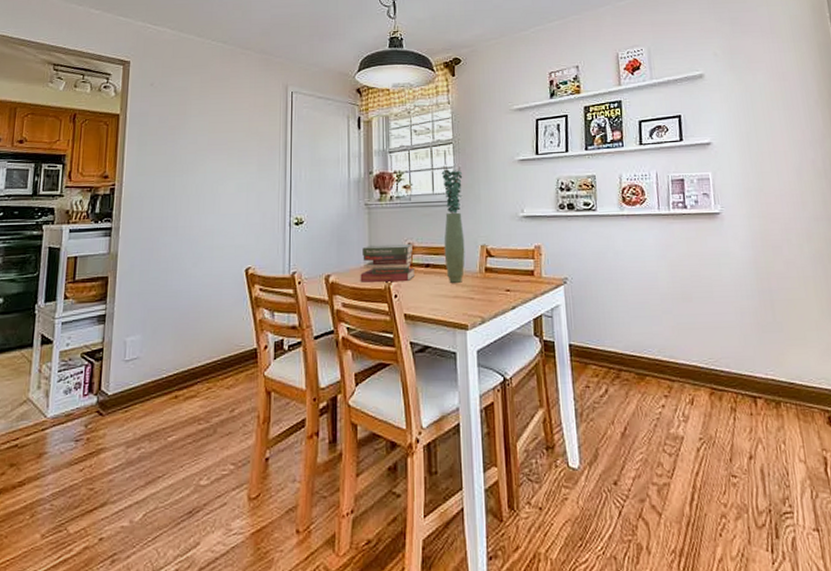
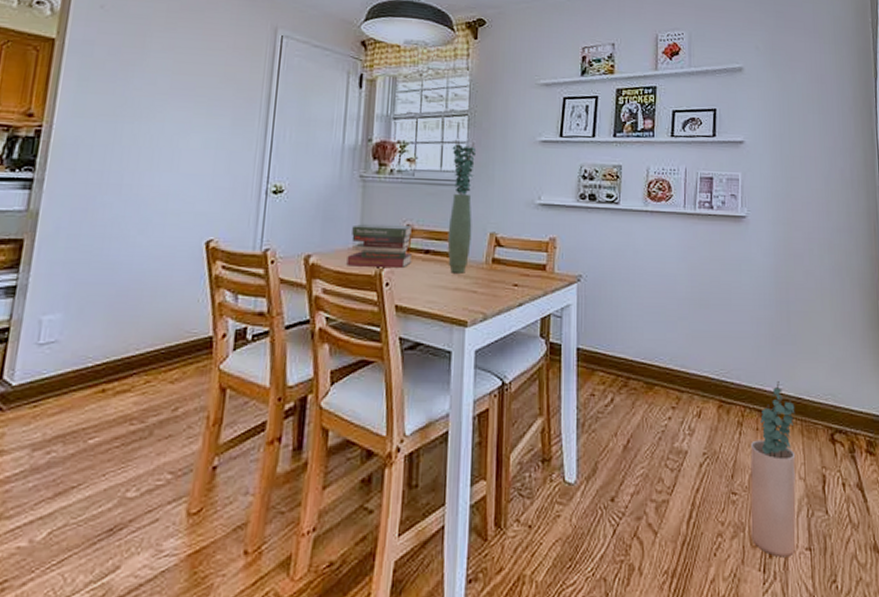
vase: none [746,368,803,538] -> present [750,381,796,558]

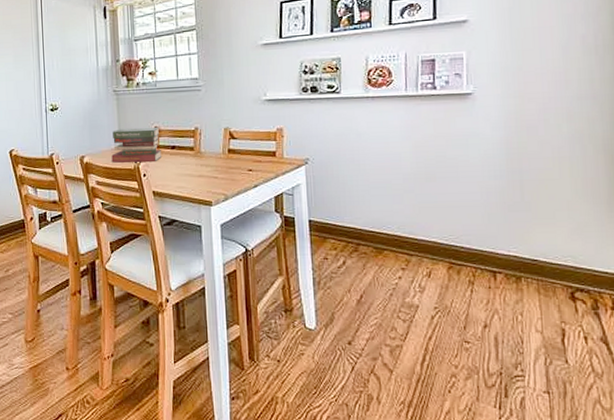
vase: present [447,139,477,273] -> none [185,52,209,163]
vase: present [750,381,796,558] -> none [482,245,533,398]

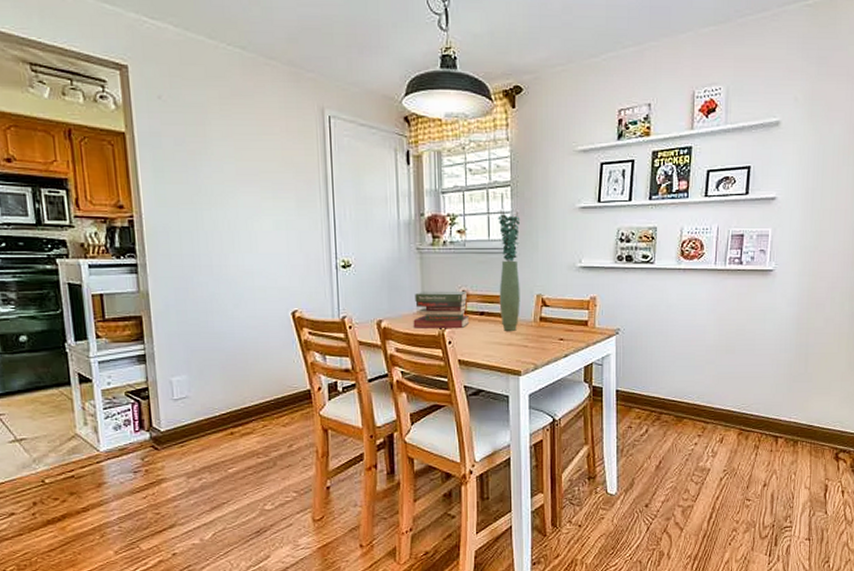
vase: none [185,52,209,163] -> present [498,210,521,331]

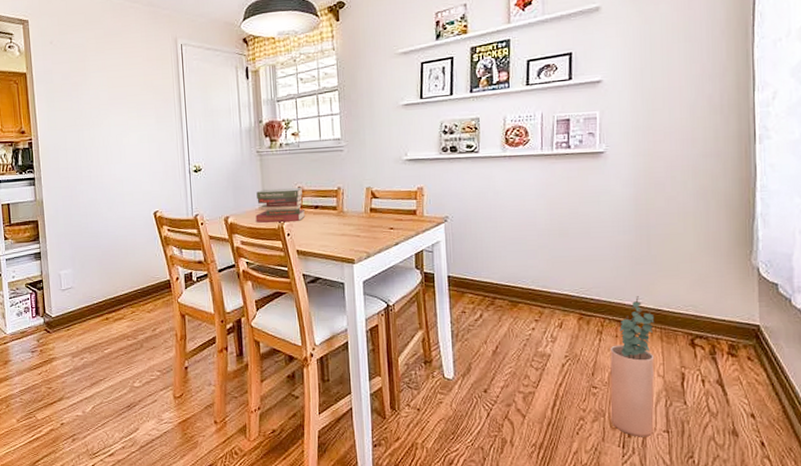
vase: present [498,210,521,331] -> none [327,112,352,223]
vase: none [760,412,806,546] -> present [610,296,655,437]

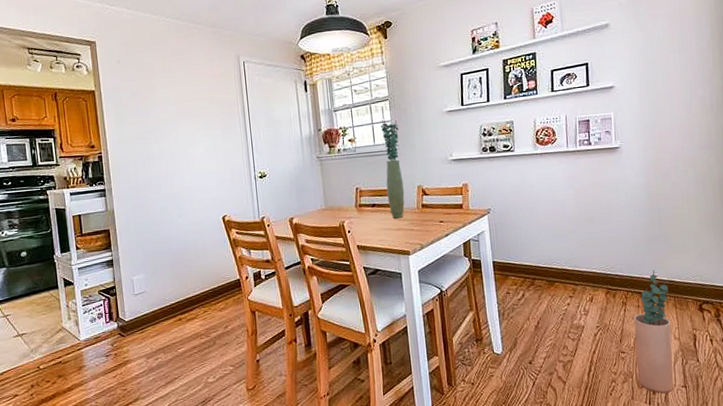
books: present [255,188,306,223] -> none [318,189,364,222]
vase: none [327,112,352,223] -> present [380,119,405,219]

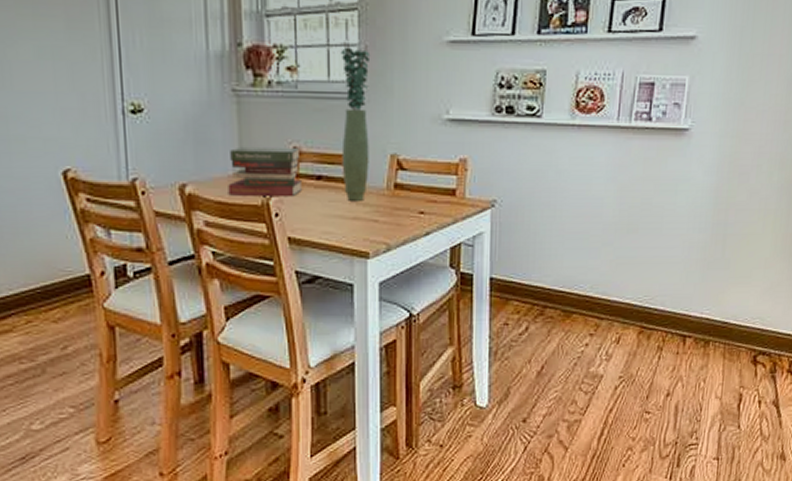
books: none [318,189,364,222] -> present [228,146,303,197]
vase: present [633,270,674,394] -> none [661,306,720,467]

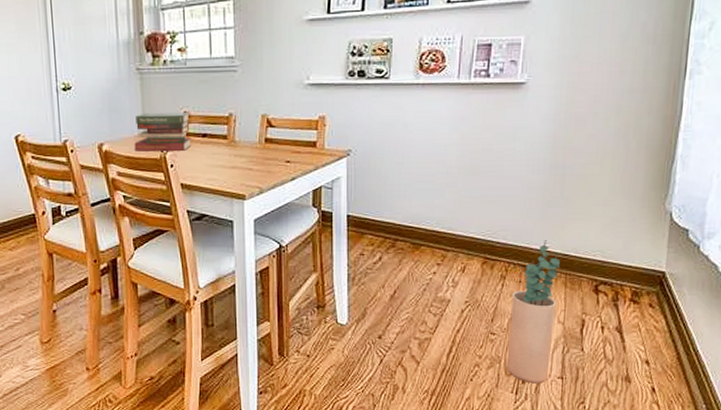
vase: present [340,41,371,201] -> none [220,25,245,153]
vase: none [661,306,720,467] -> present [506,240,561,384]

